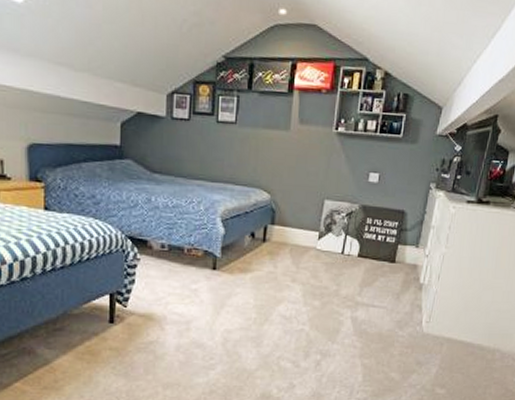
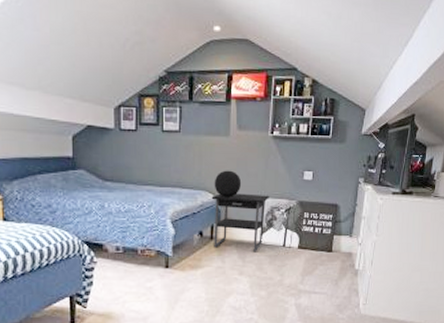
nightstand: none [266,192,330,259] -> present [211,193,269,253]
decorative globe: none [269,167,300,198] -> present [214,170,242,198]

